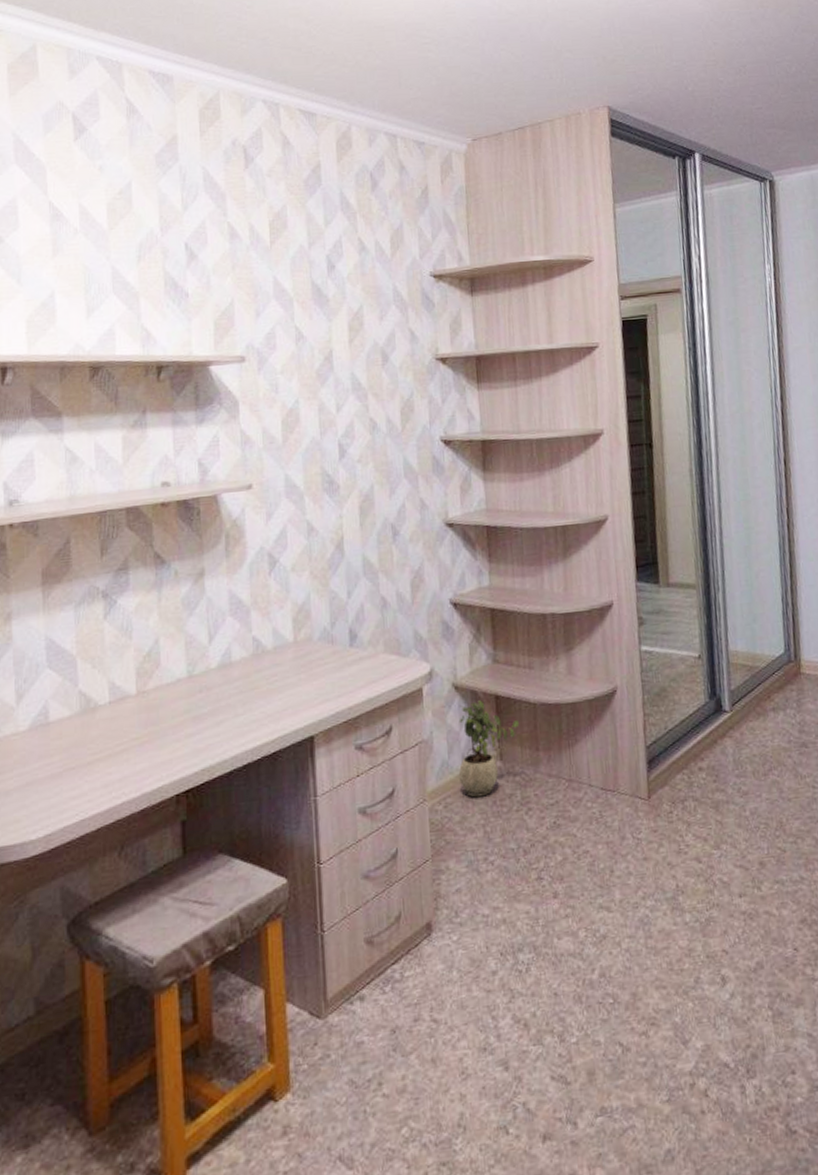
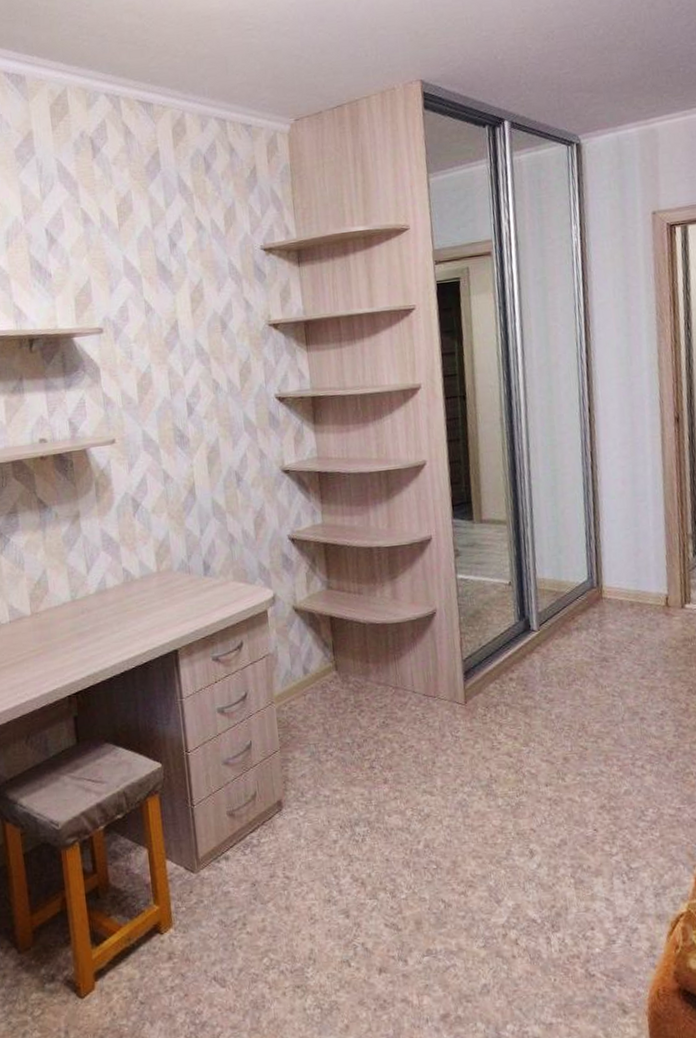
potted plant: present [458,700,520,798] -> none [299,621,352,701]

